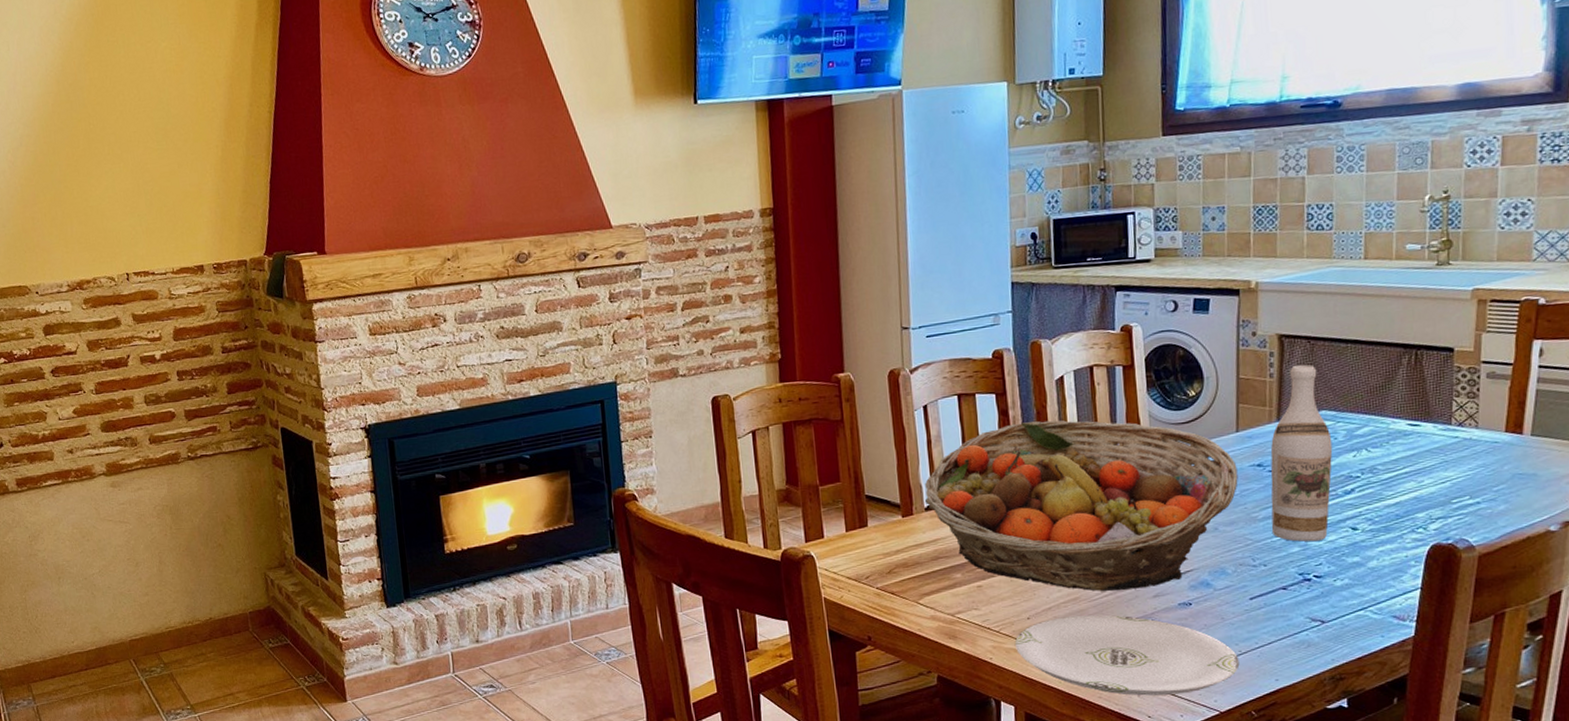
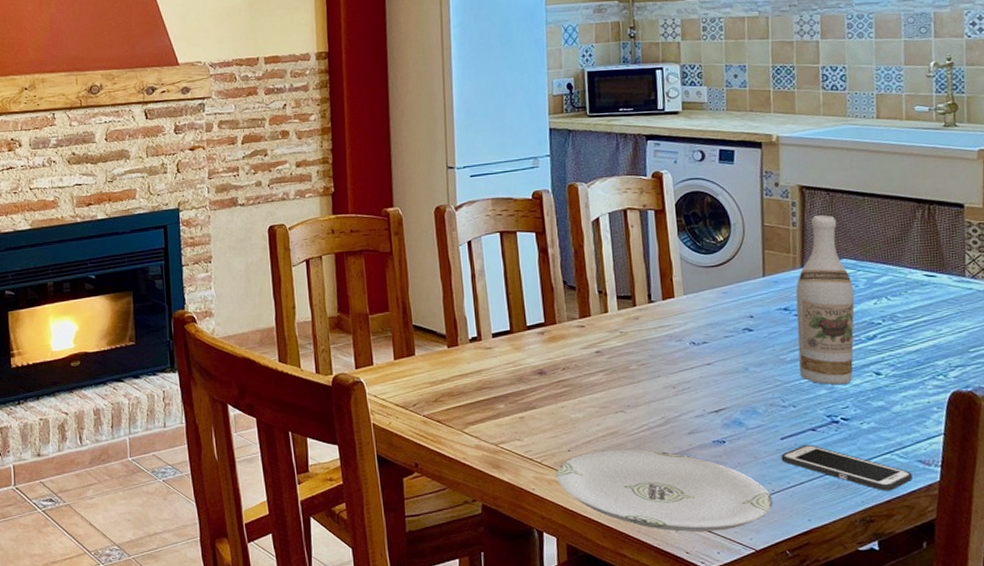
fruit basket: present [925,420,1238,591] -> none [470,259,766,427]
cell phone: none [1249,603,1386,648] -> present [781,444,913,491]

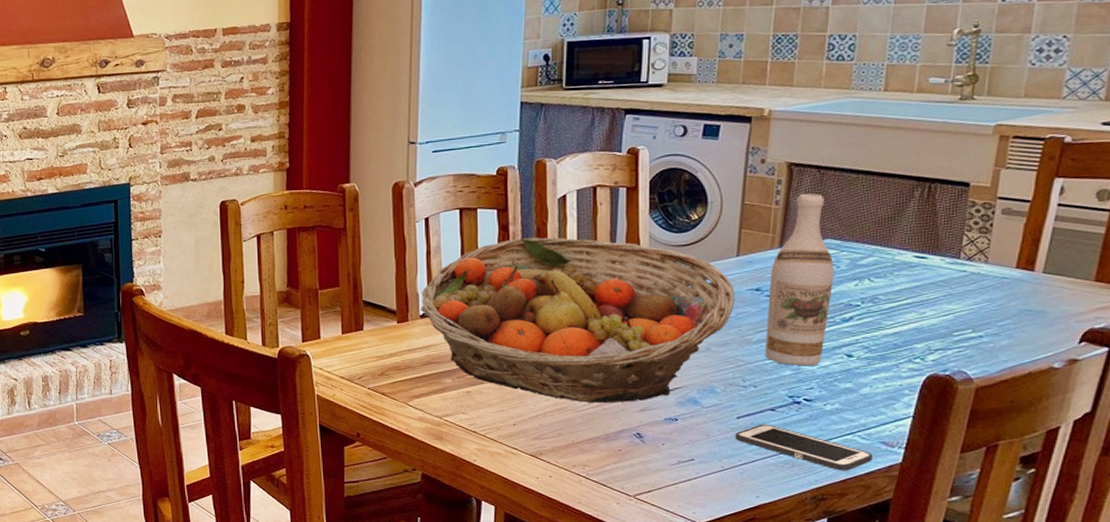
fruit basket: none [470,259,766,427] -> present [421,237,735,404]
plate: present [557,449,773,532] -> none [500,425,721,504]

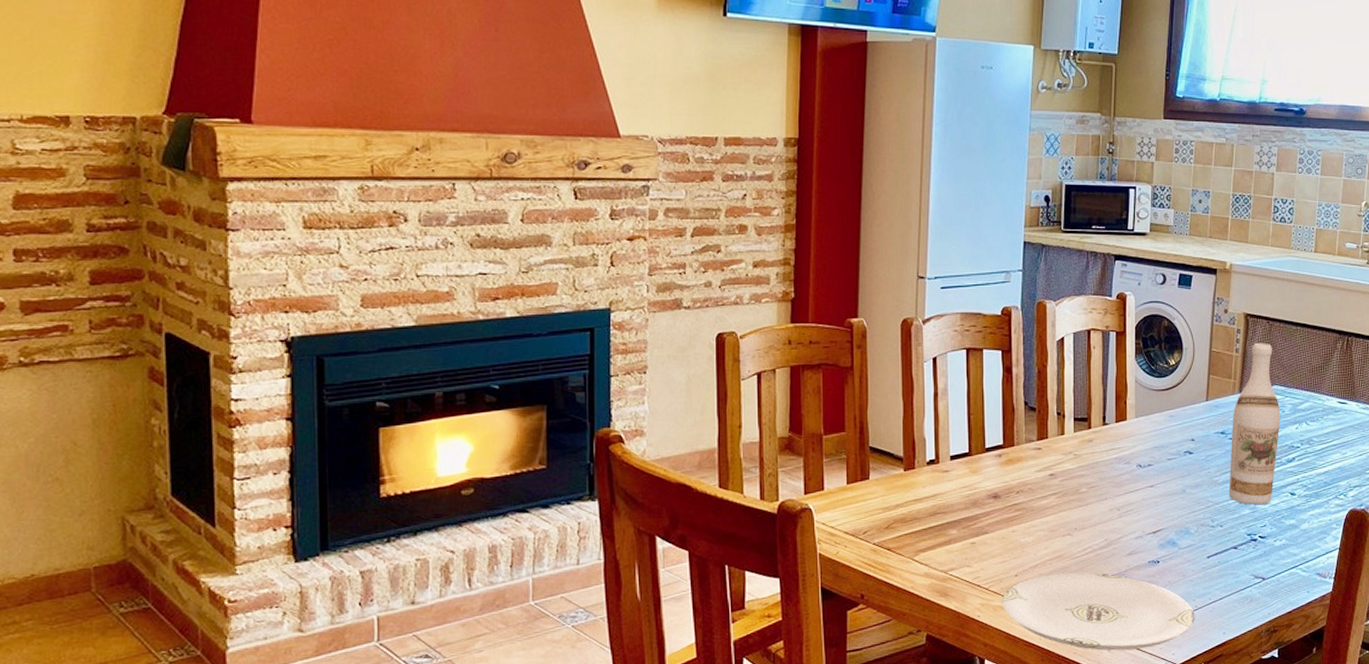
fruit basket: present [421,237,735,404] -> none [928,380,1205,549]
plate: none [500,425,721,504] -> present [1003,572,1195,651]
cell phone: present [735,424,873,471] -> none [1206,562,1311,603]

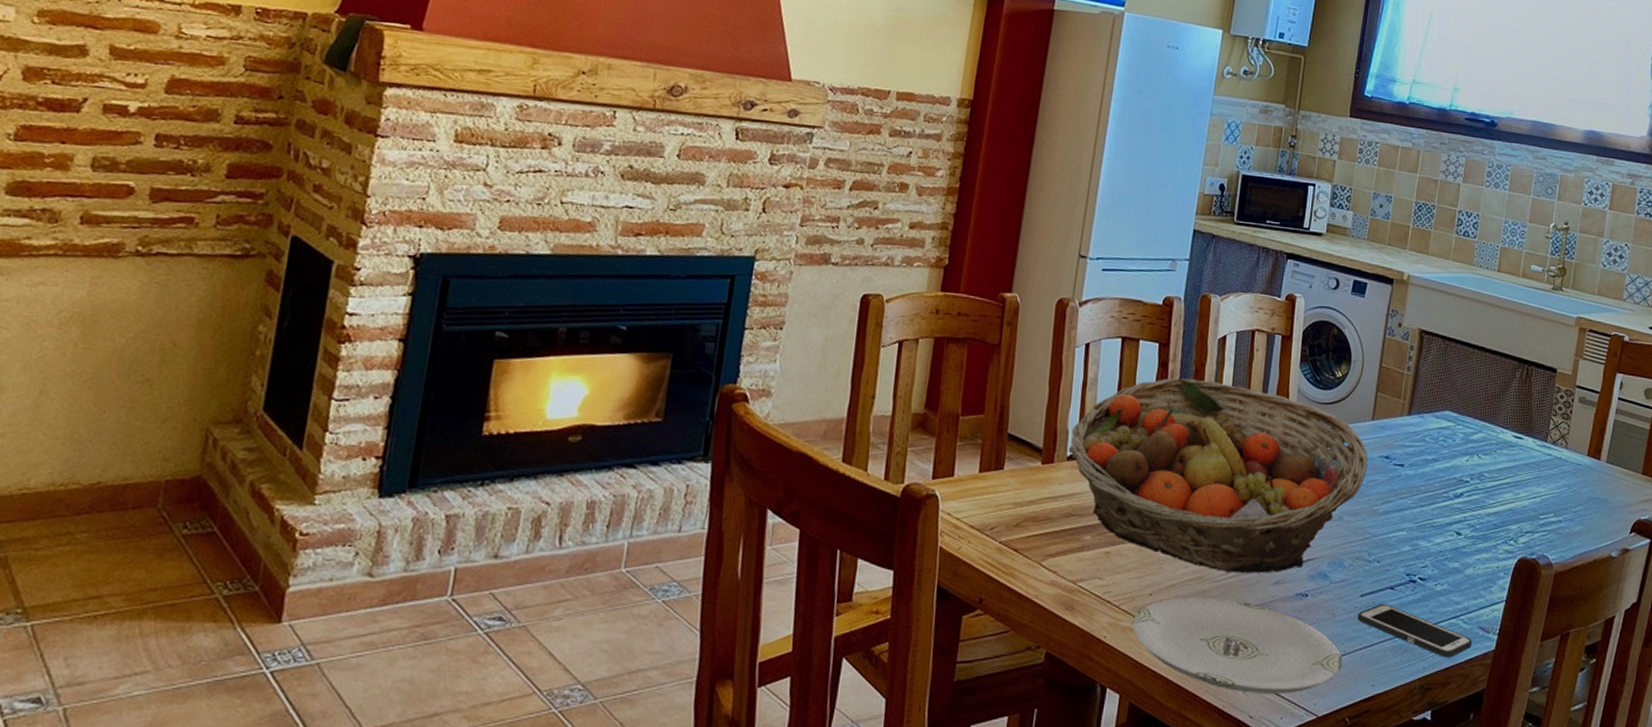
fruit basket: none [928,380,1205,549] -> present [1069,378,1368,574]
cell phone: none [1206,562,1311,603] -> present [1357,603,1472,658]
wine bottle: present [1228,342,1281,505] -> none [1388,362,1451,543]

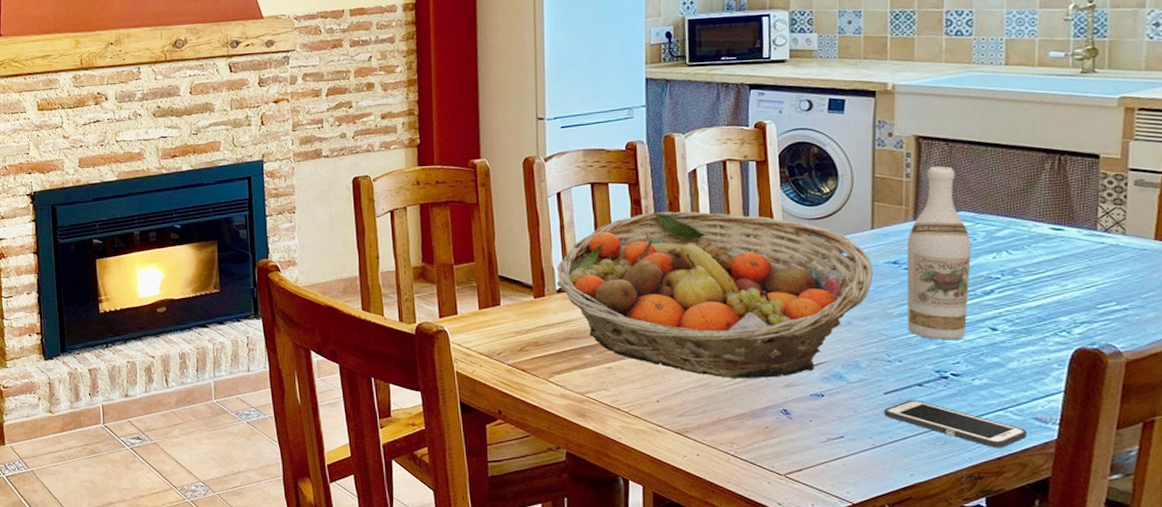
plate: present [1132,597,1343,694] -> none [644,401,873,483]
wine bottle: none [1388,362,1451,543] -> present [906,165,972,340]

